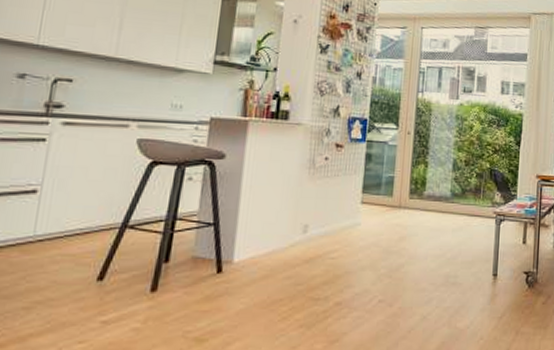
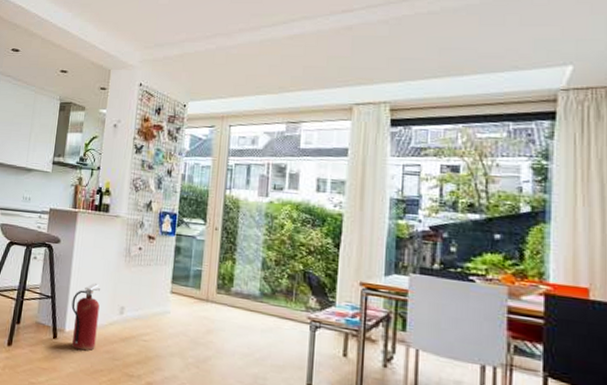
fire extinguisher: none [241,201,278,281] -> present [71,282,100,351]

